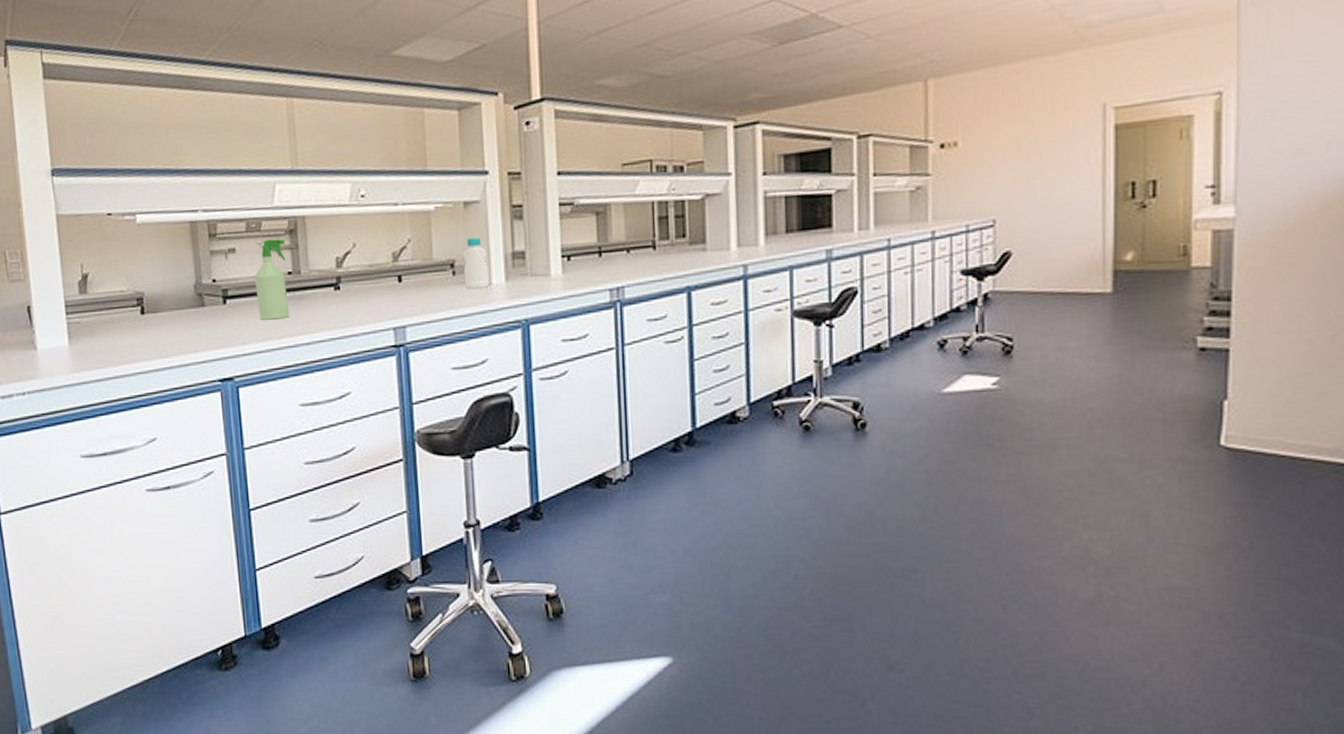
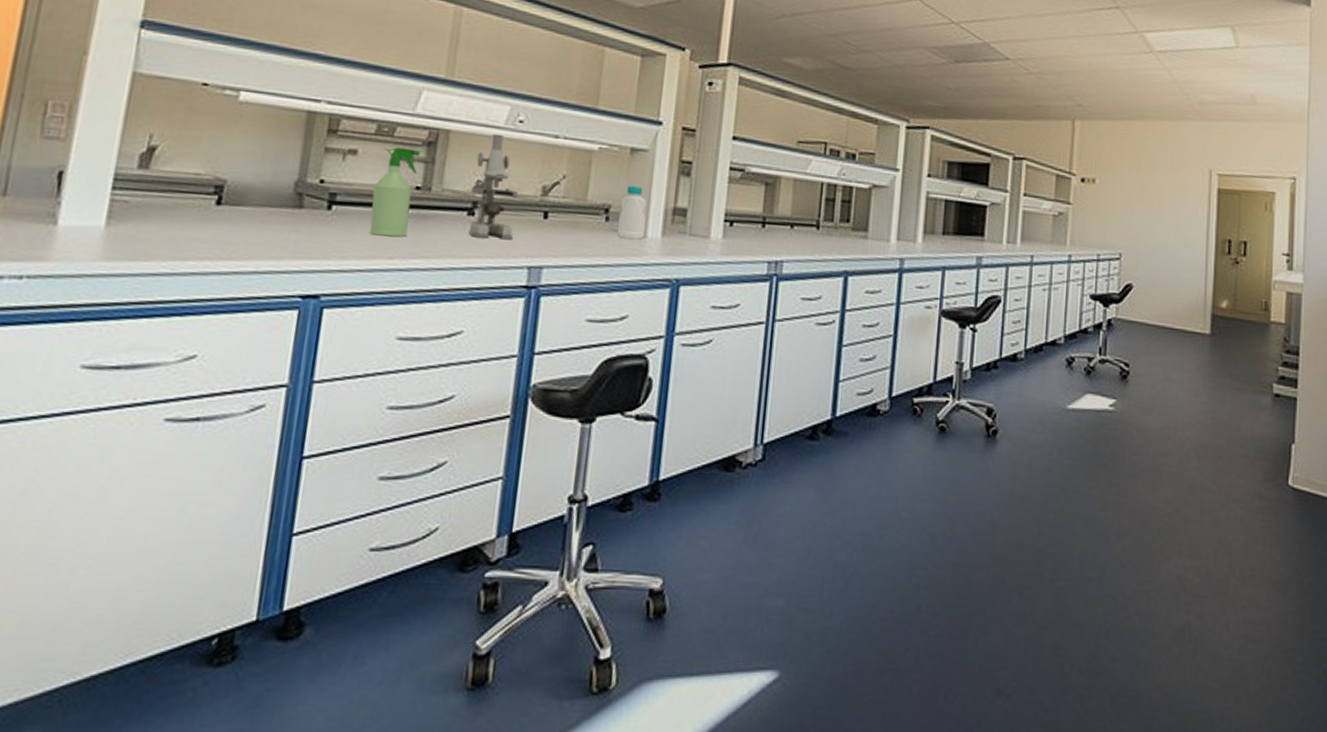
microscope: none [332,211,376,310] -> present [468,133,518,240]

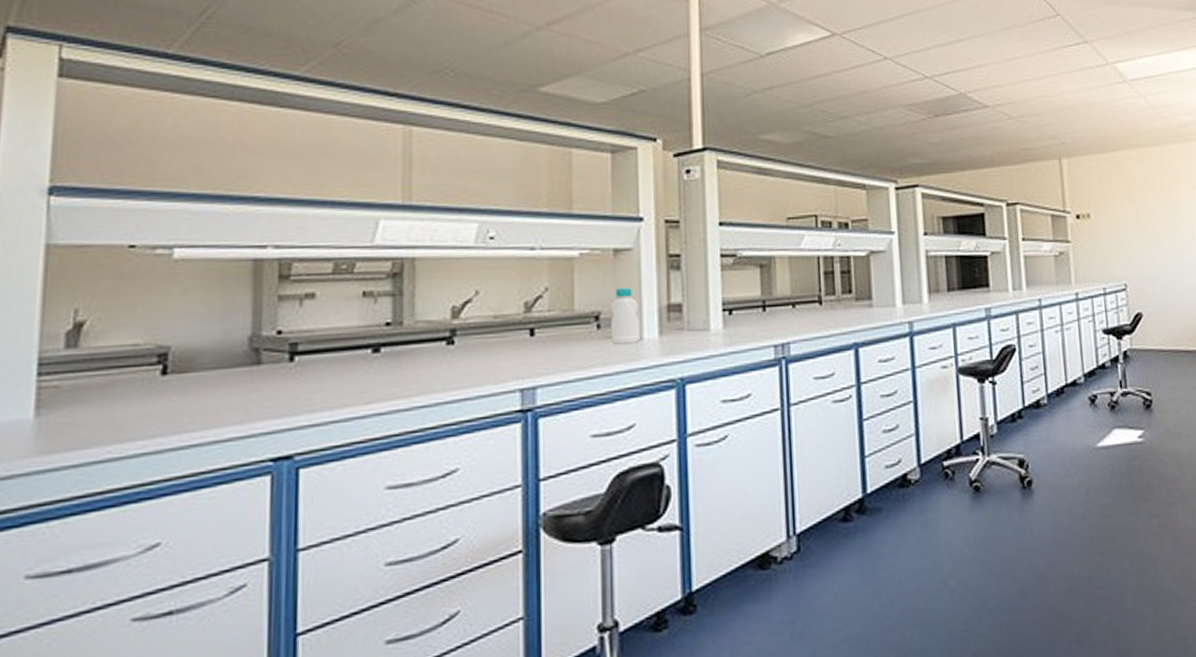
spray bottle: present [370,147,420,238] -> none [337,283,385,382]
microscope: present [468,133,518,240] -> none [447,254,499,368]

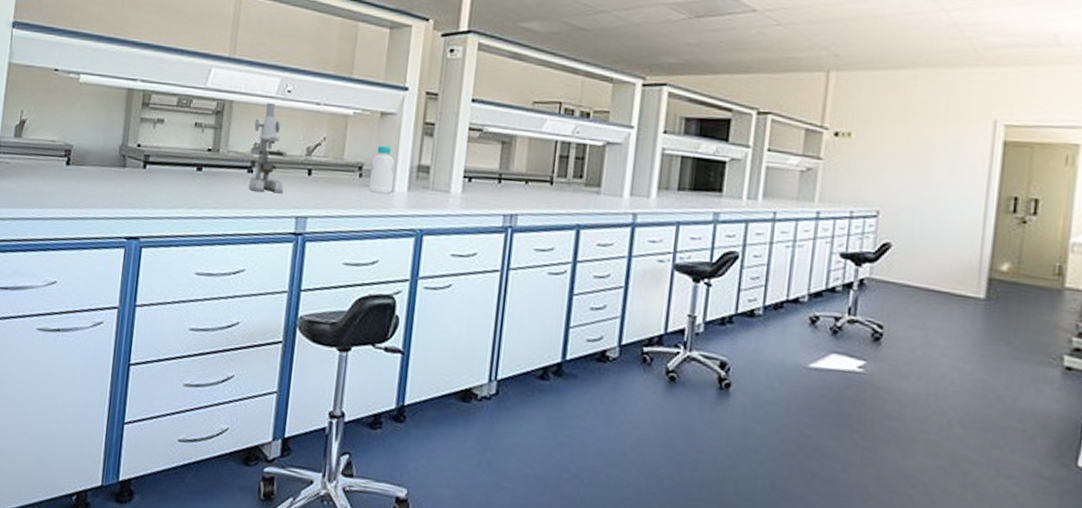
microscope: none [447,254,499,368] -> present [248,102,287,194]

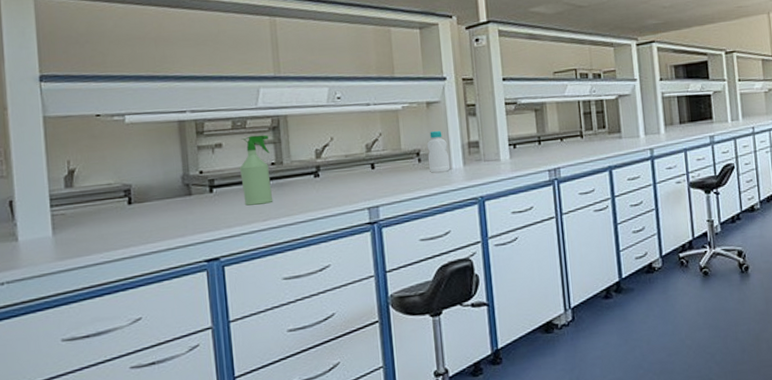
spray bottle: none [174,116,211,191] -> present [239,135,273,206]
microscope: present [248,102,287,194] -> none [312,111,352,194]

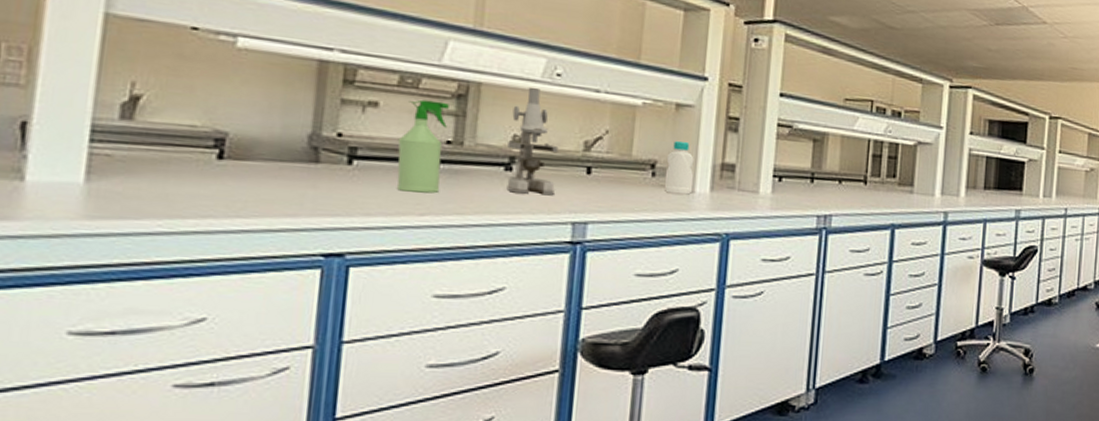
microscope: none [312,111,352,194] -> present [506,87,559,196]

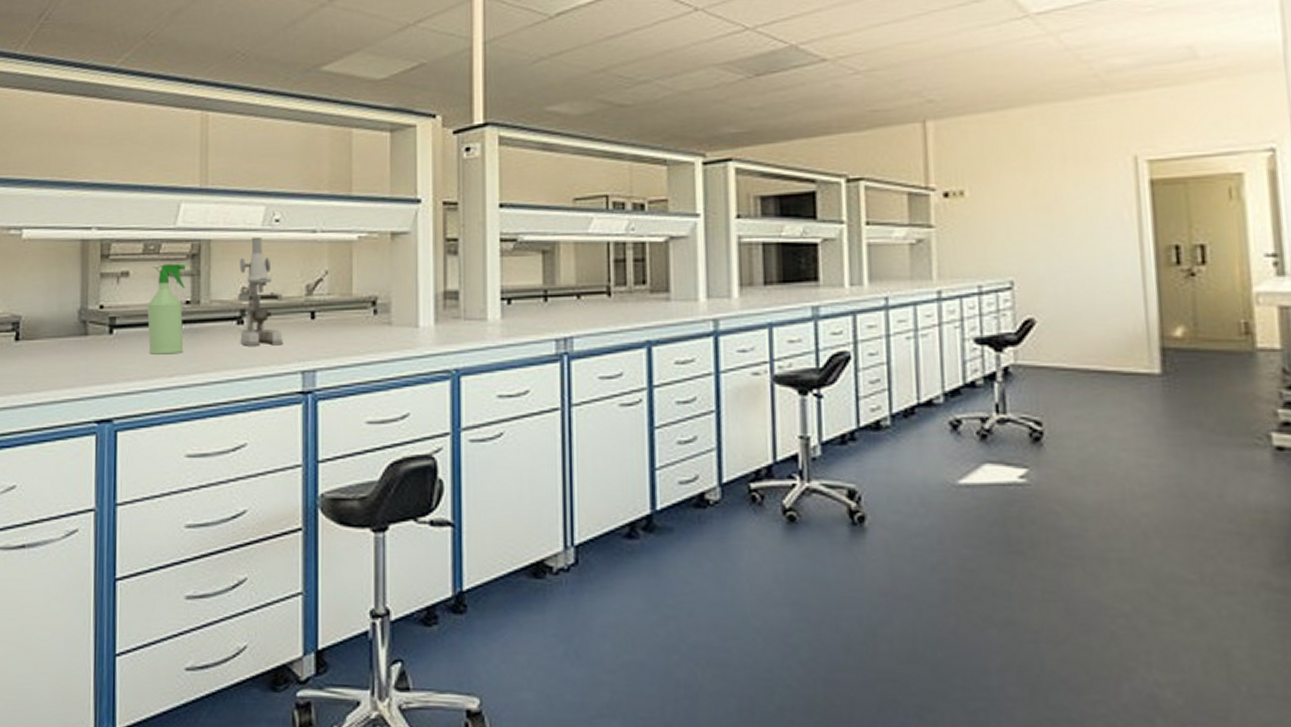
bottle: present [664,141,694,196] -> none [386,273,417,332]

